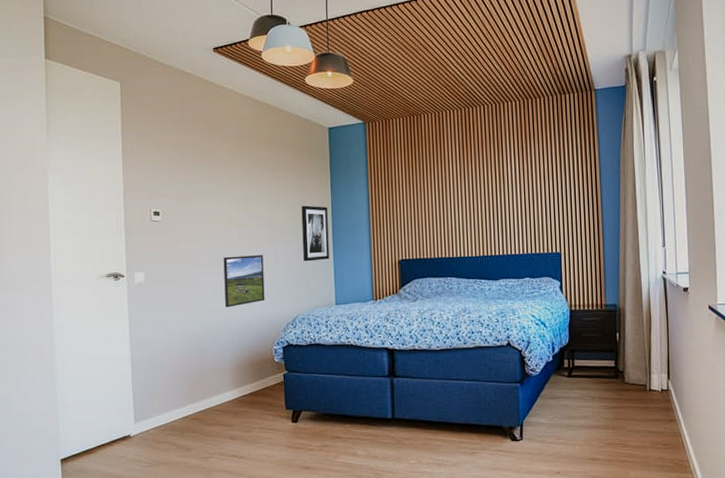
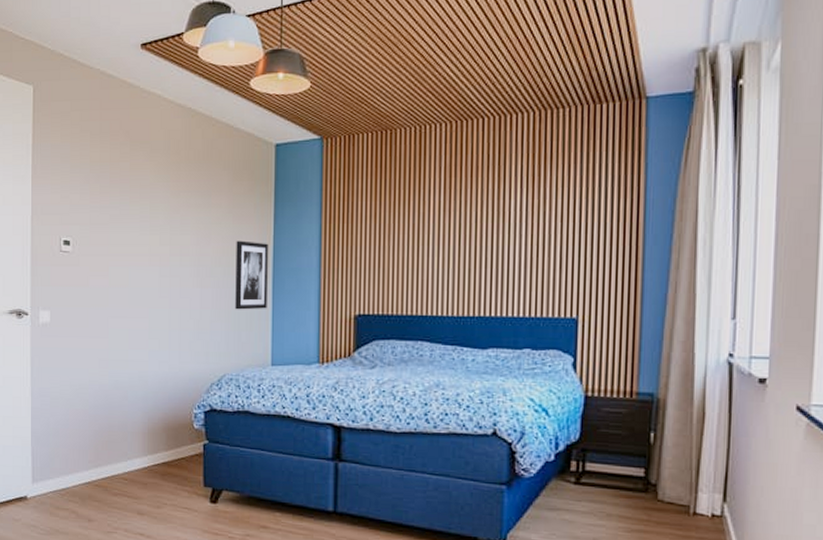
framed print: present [223,255,265,307] -> none [139,298,187,359]

